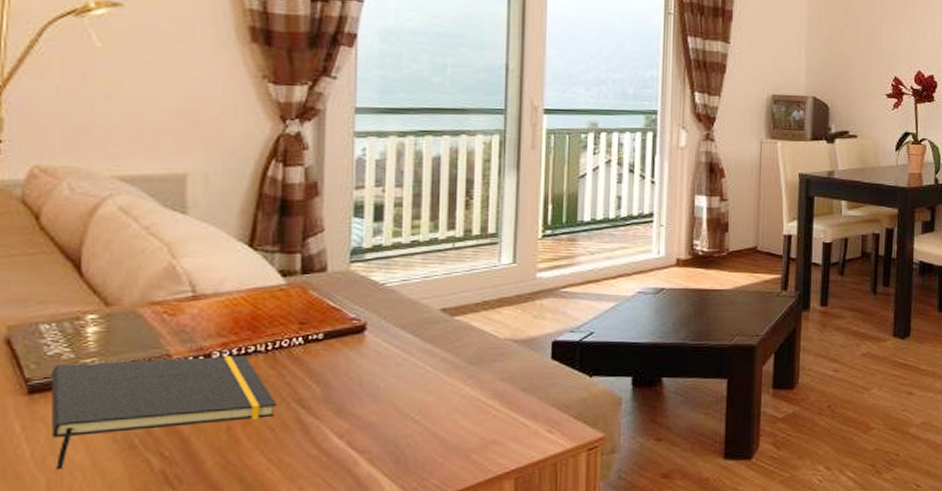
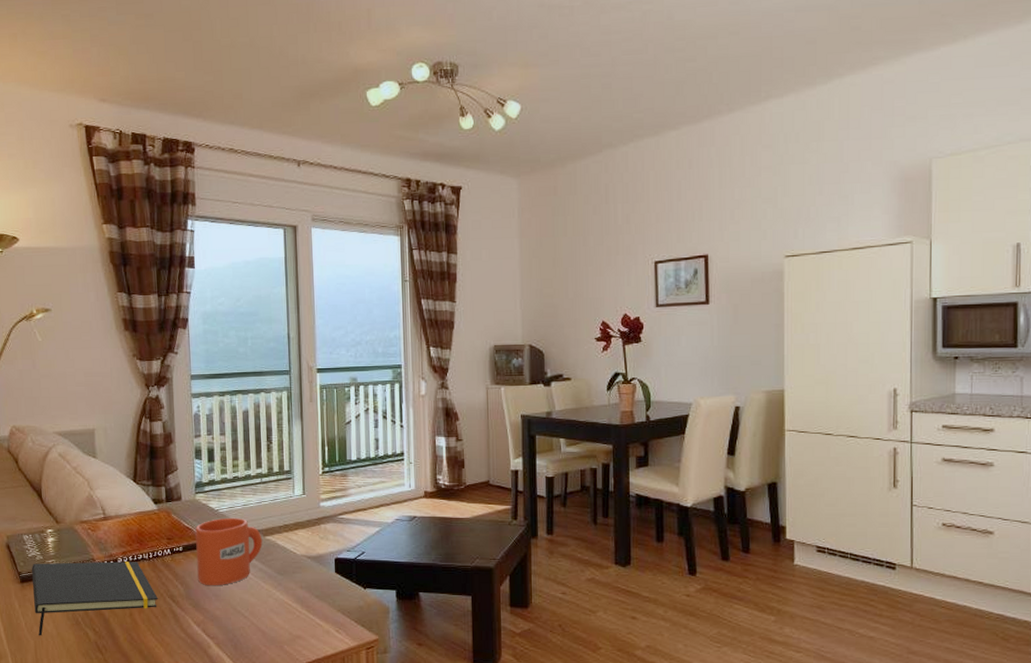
mug: none [345,293,449,384] -> present [195,517,263,586]

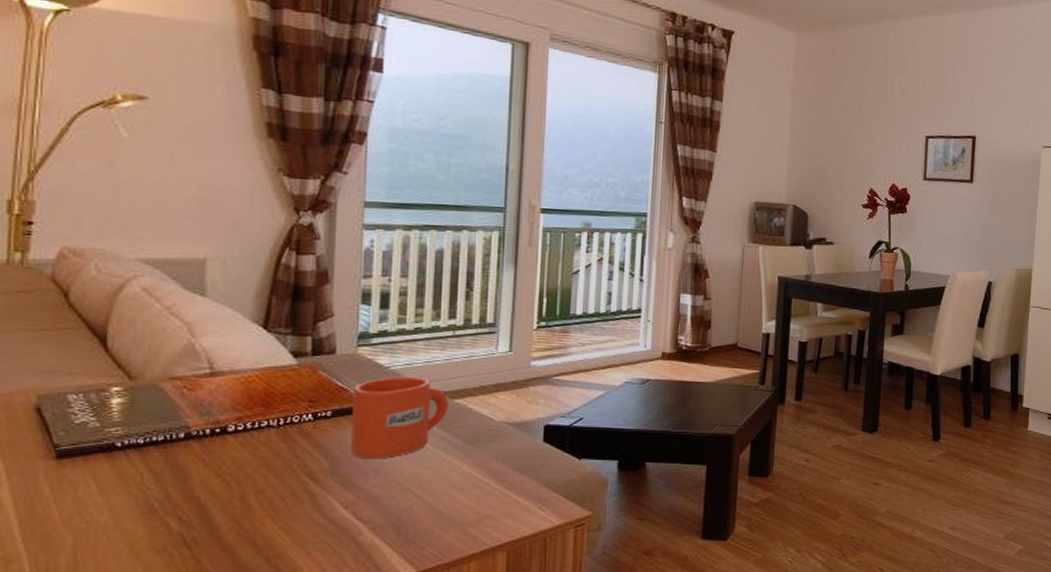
notepad: present [32,561,158,636] -> none [78,429,288,530]

